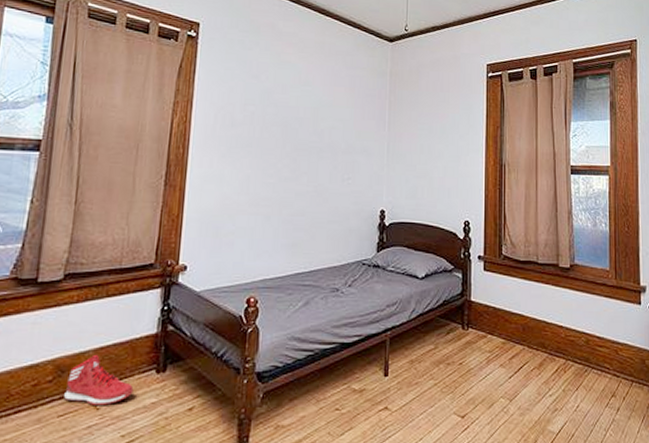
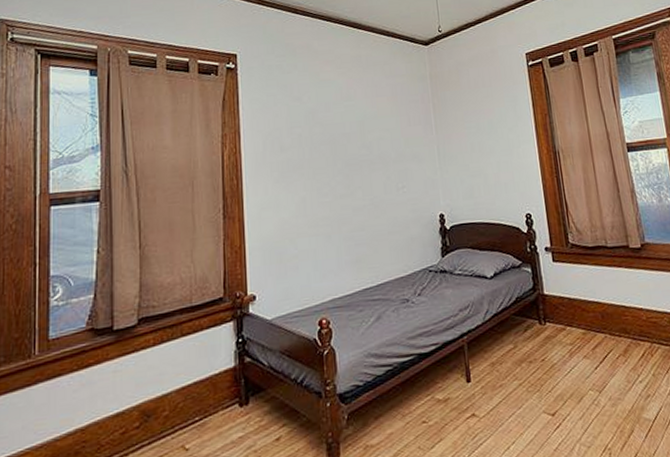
sneaker: present [64,355,134,405] -> none [153,396,220,447]

